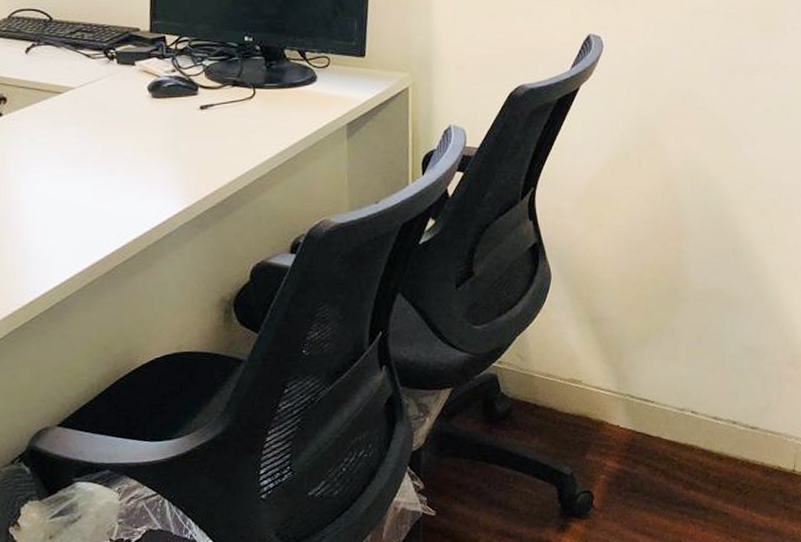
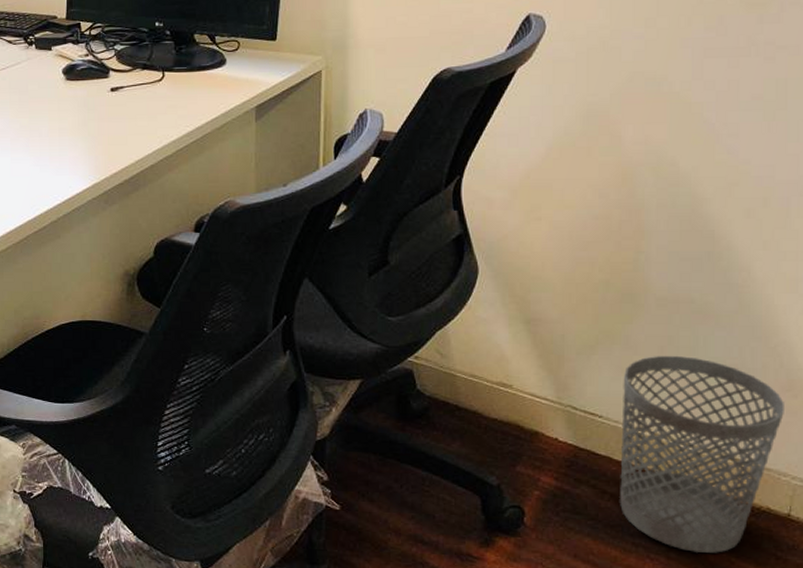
wastebasket: none [668,341,790,513] -> present [620,355,784,553]

